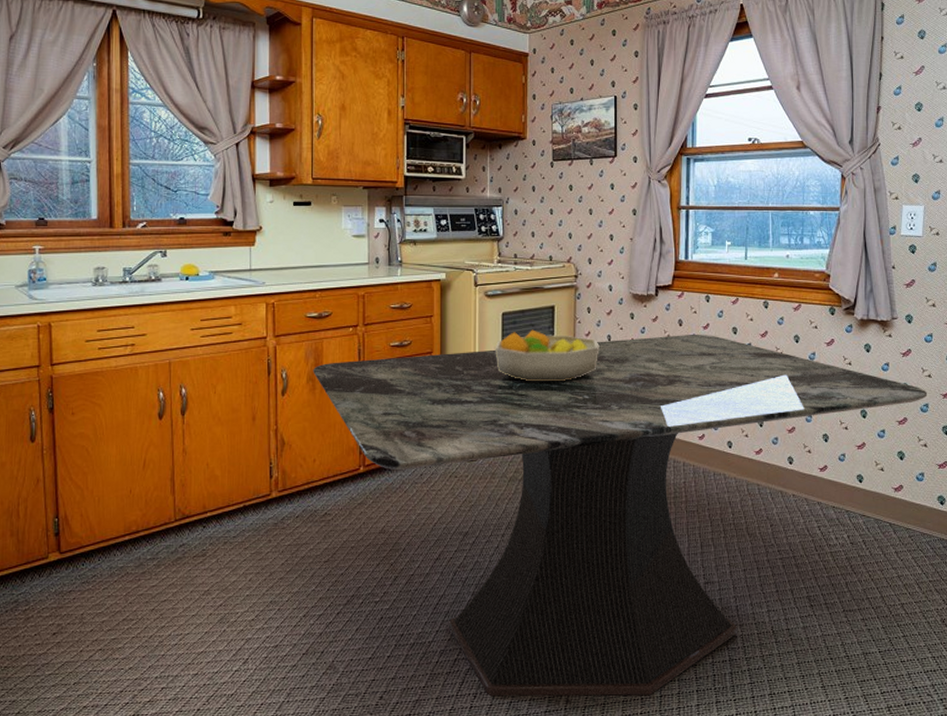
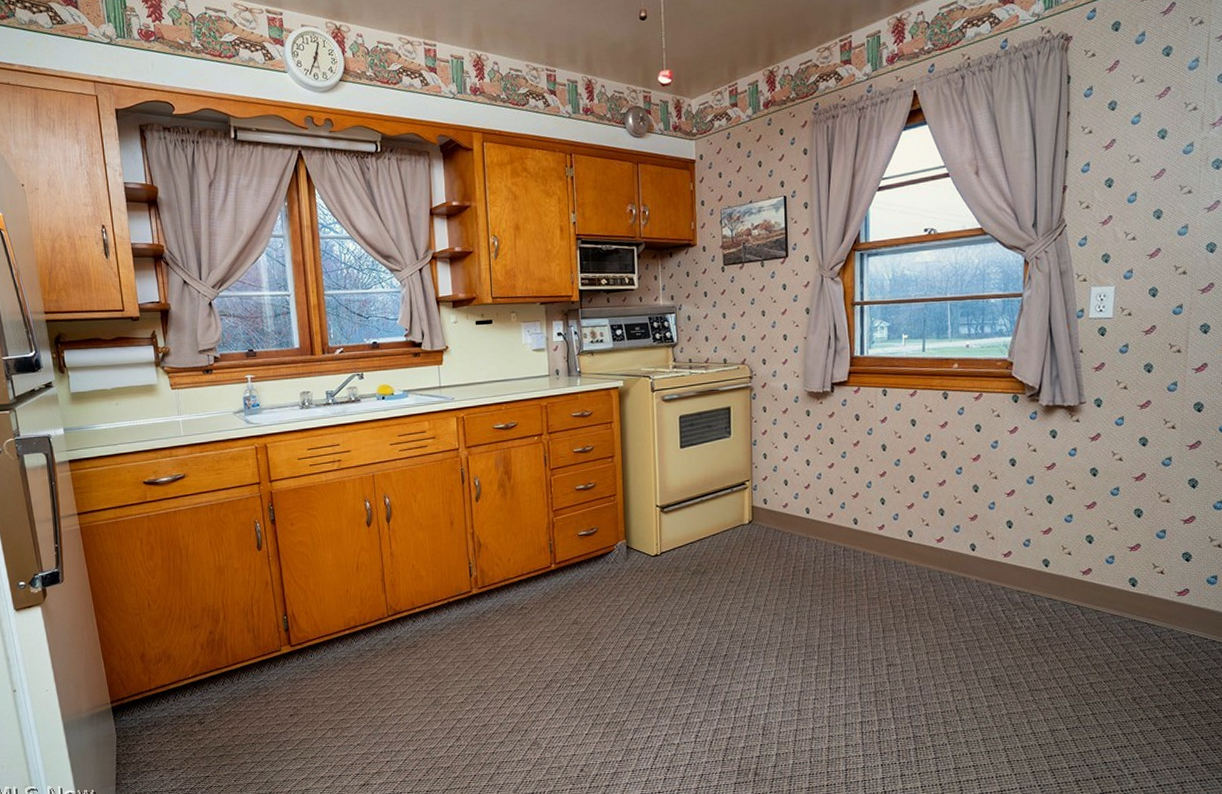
dining table: present [313,334,928,697] -> none [503,427,1118,770]
fruit bowl: present [495,329,600,382] -> none [674,430,776,480]

